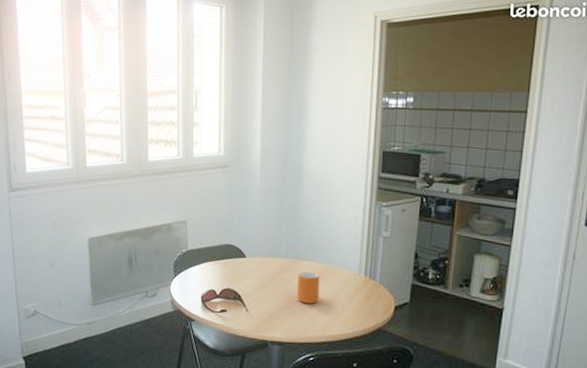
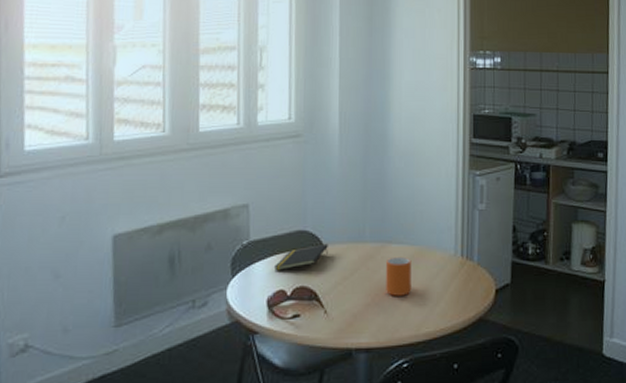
notepad: none [206,256,250,275] -> present [273,243,328,271]

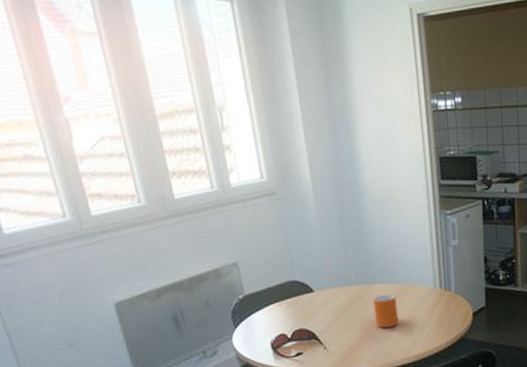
notepad: present [273,243,328,271] -> none [271,289,319,319]

